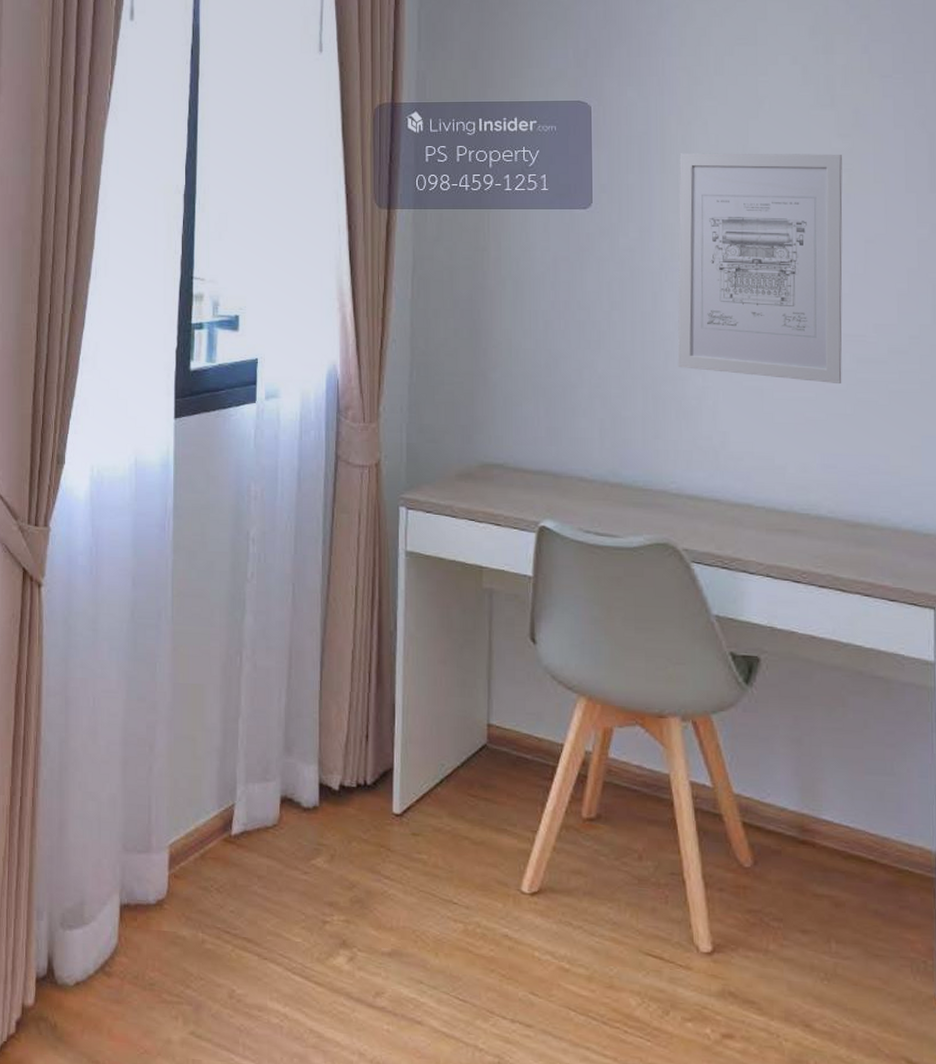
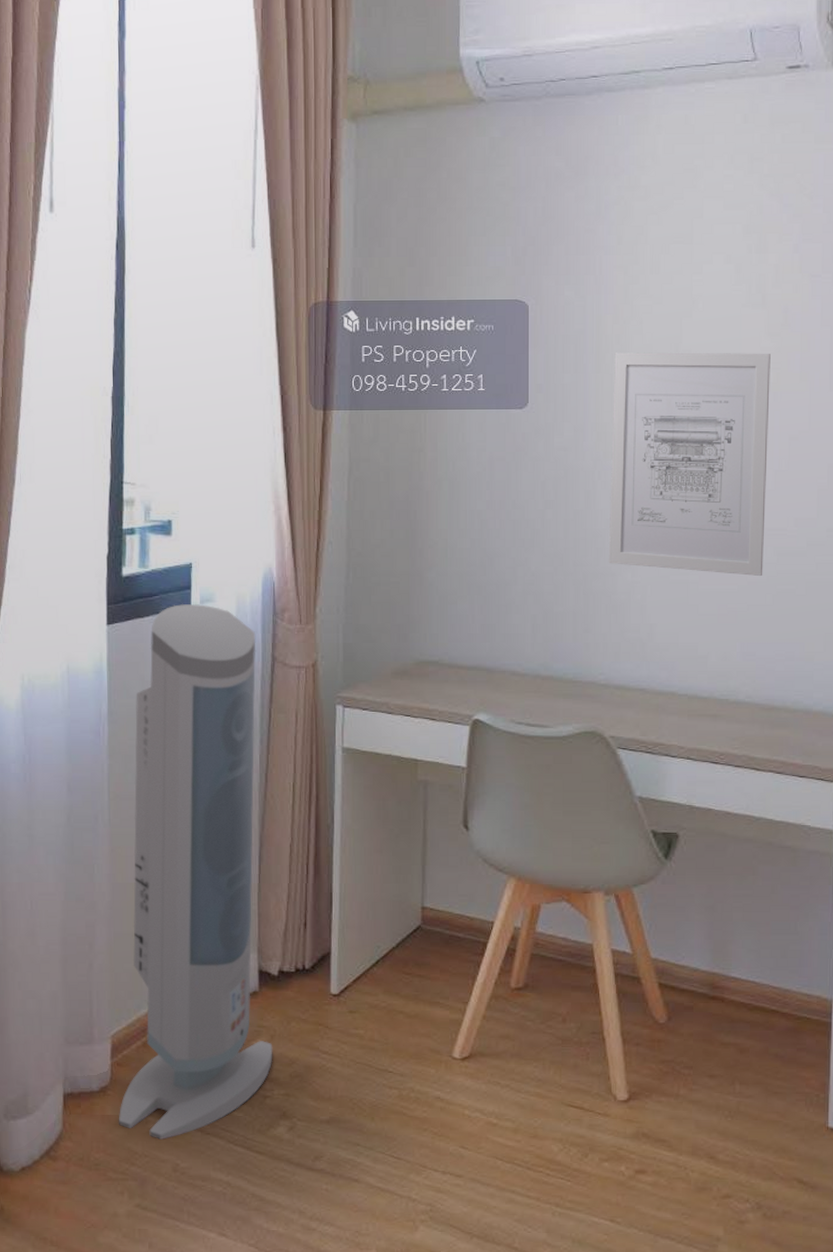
air purifier: none [174,399,333,962] -> present [118,604,273,1139]

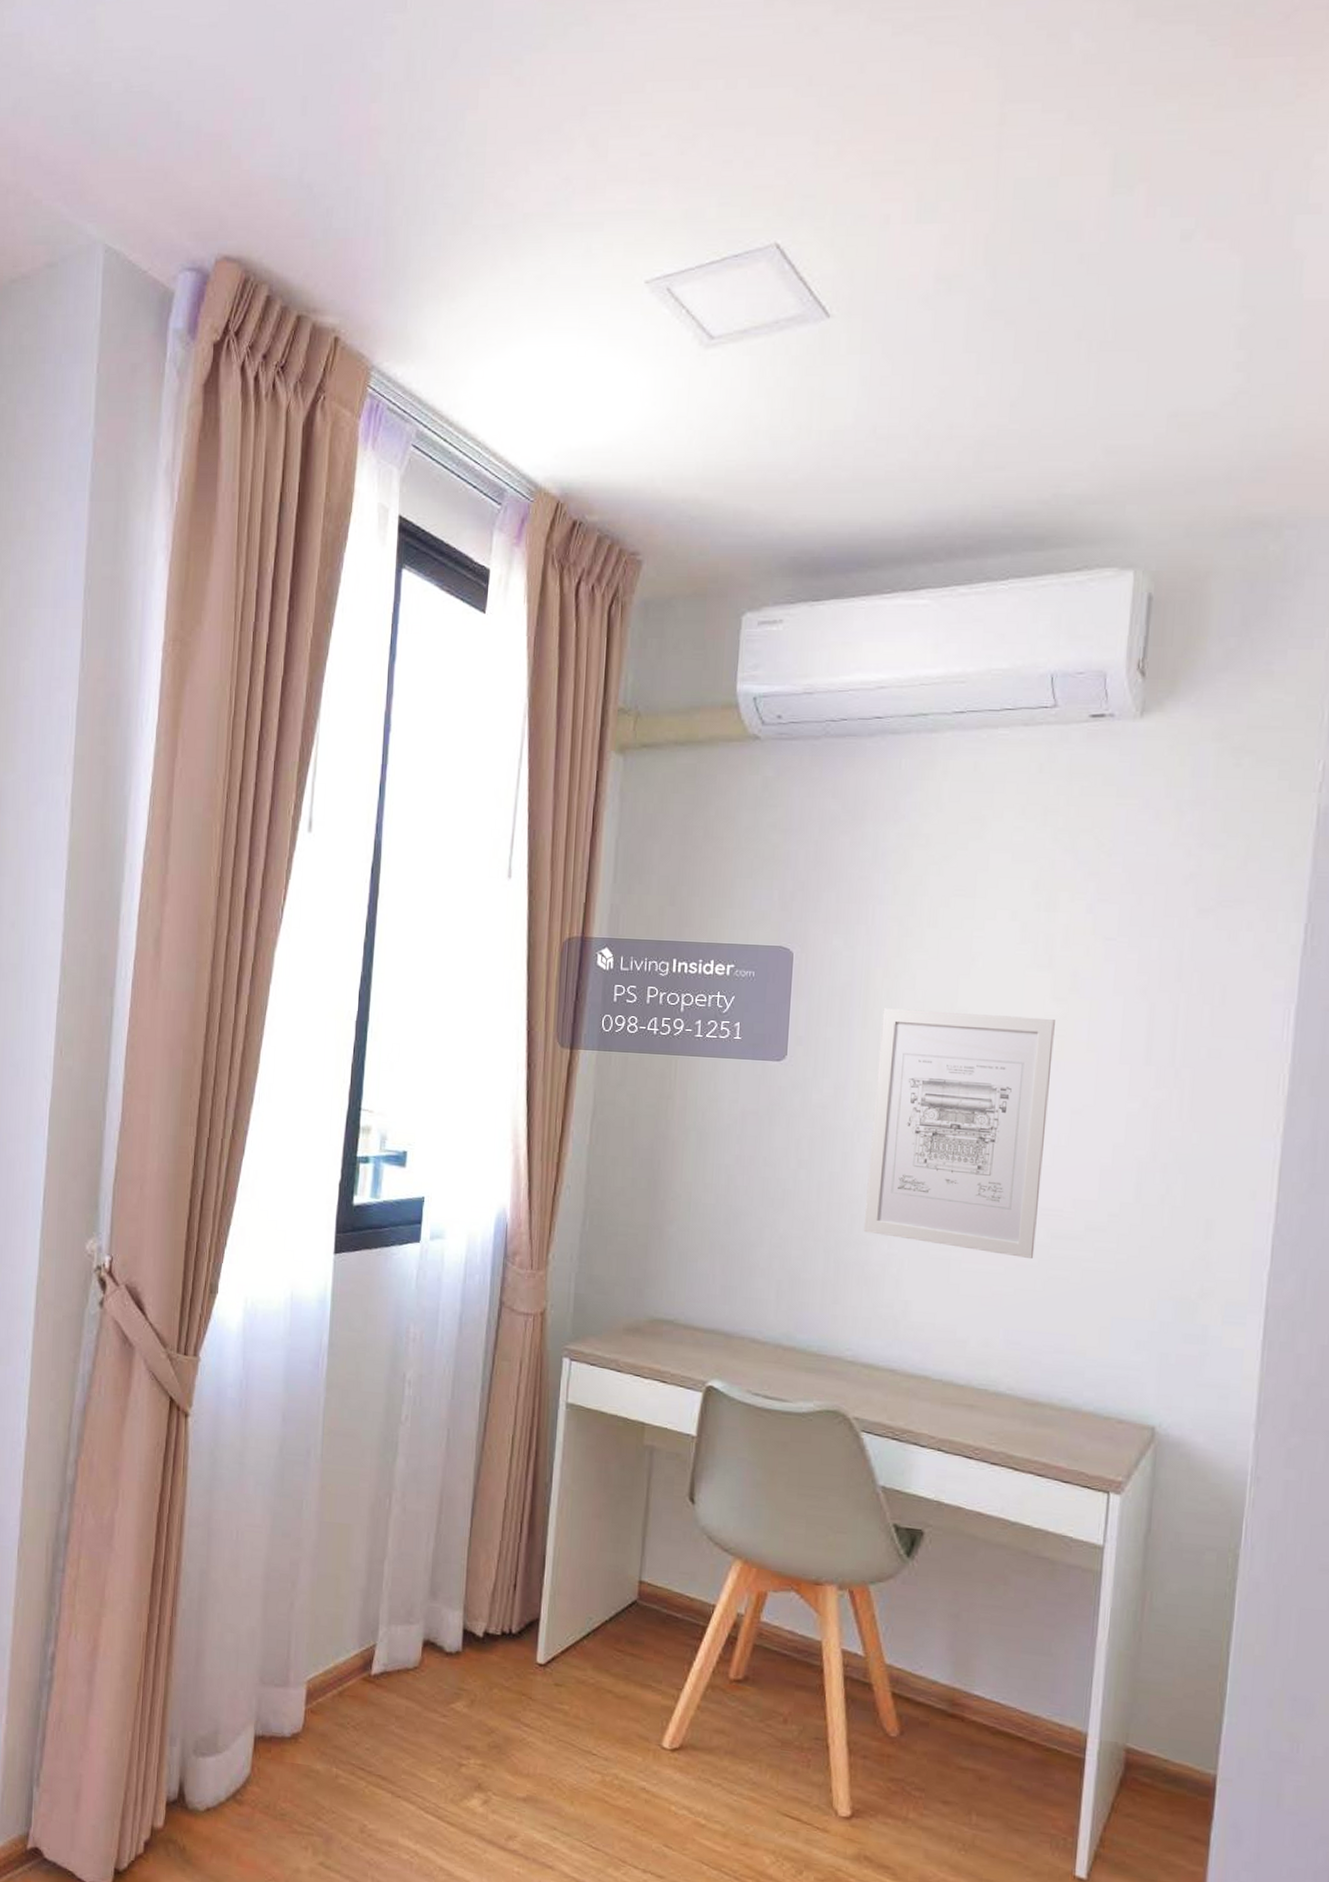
air purifier: present [118,604,273,1139] -> none [307,1238,484,1797]

